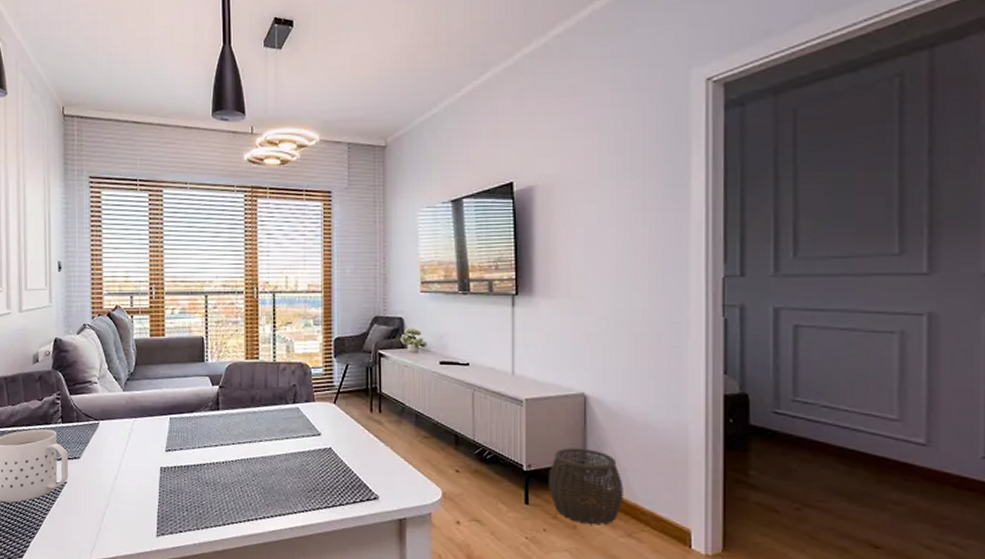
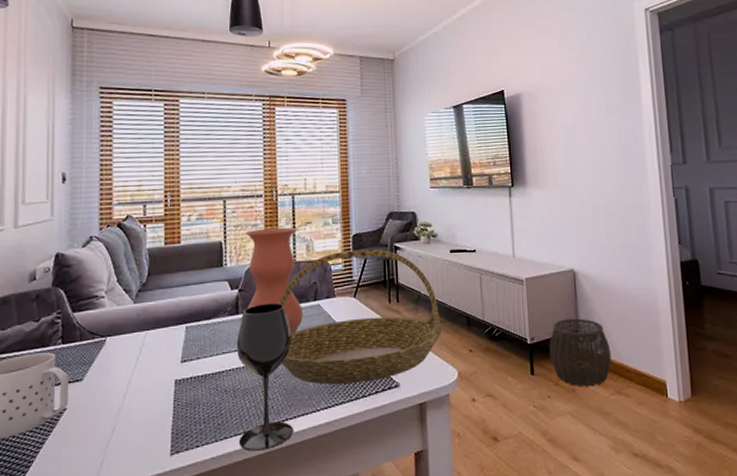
wineglass: none [216,401,270,544] -> present [236,302,293,451]
vase: none [226,326,281,435] -> present [245,227,303,334]
basket: none [258,354,427,491] -> present [279,249,443,385]

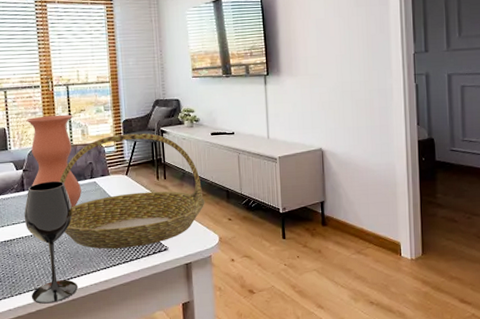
woven basket: present [549,318,612,387] -> none [299,190,353,248]

